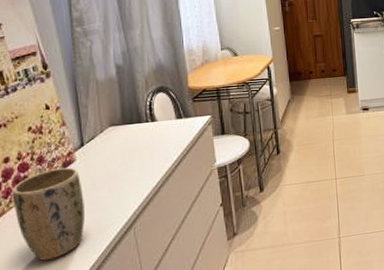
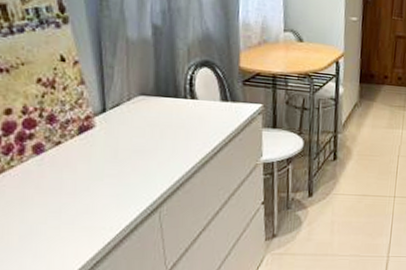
plant pot: present [12,167,85,261] -> none [14,131,103,230]

